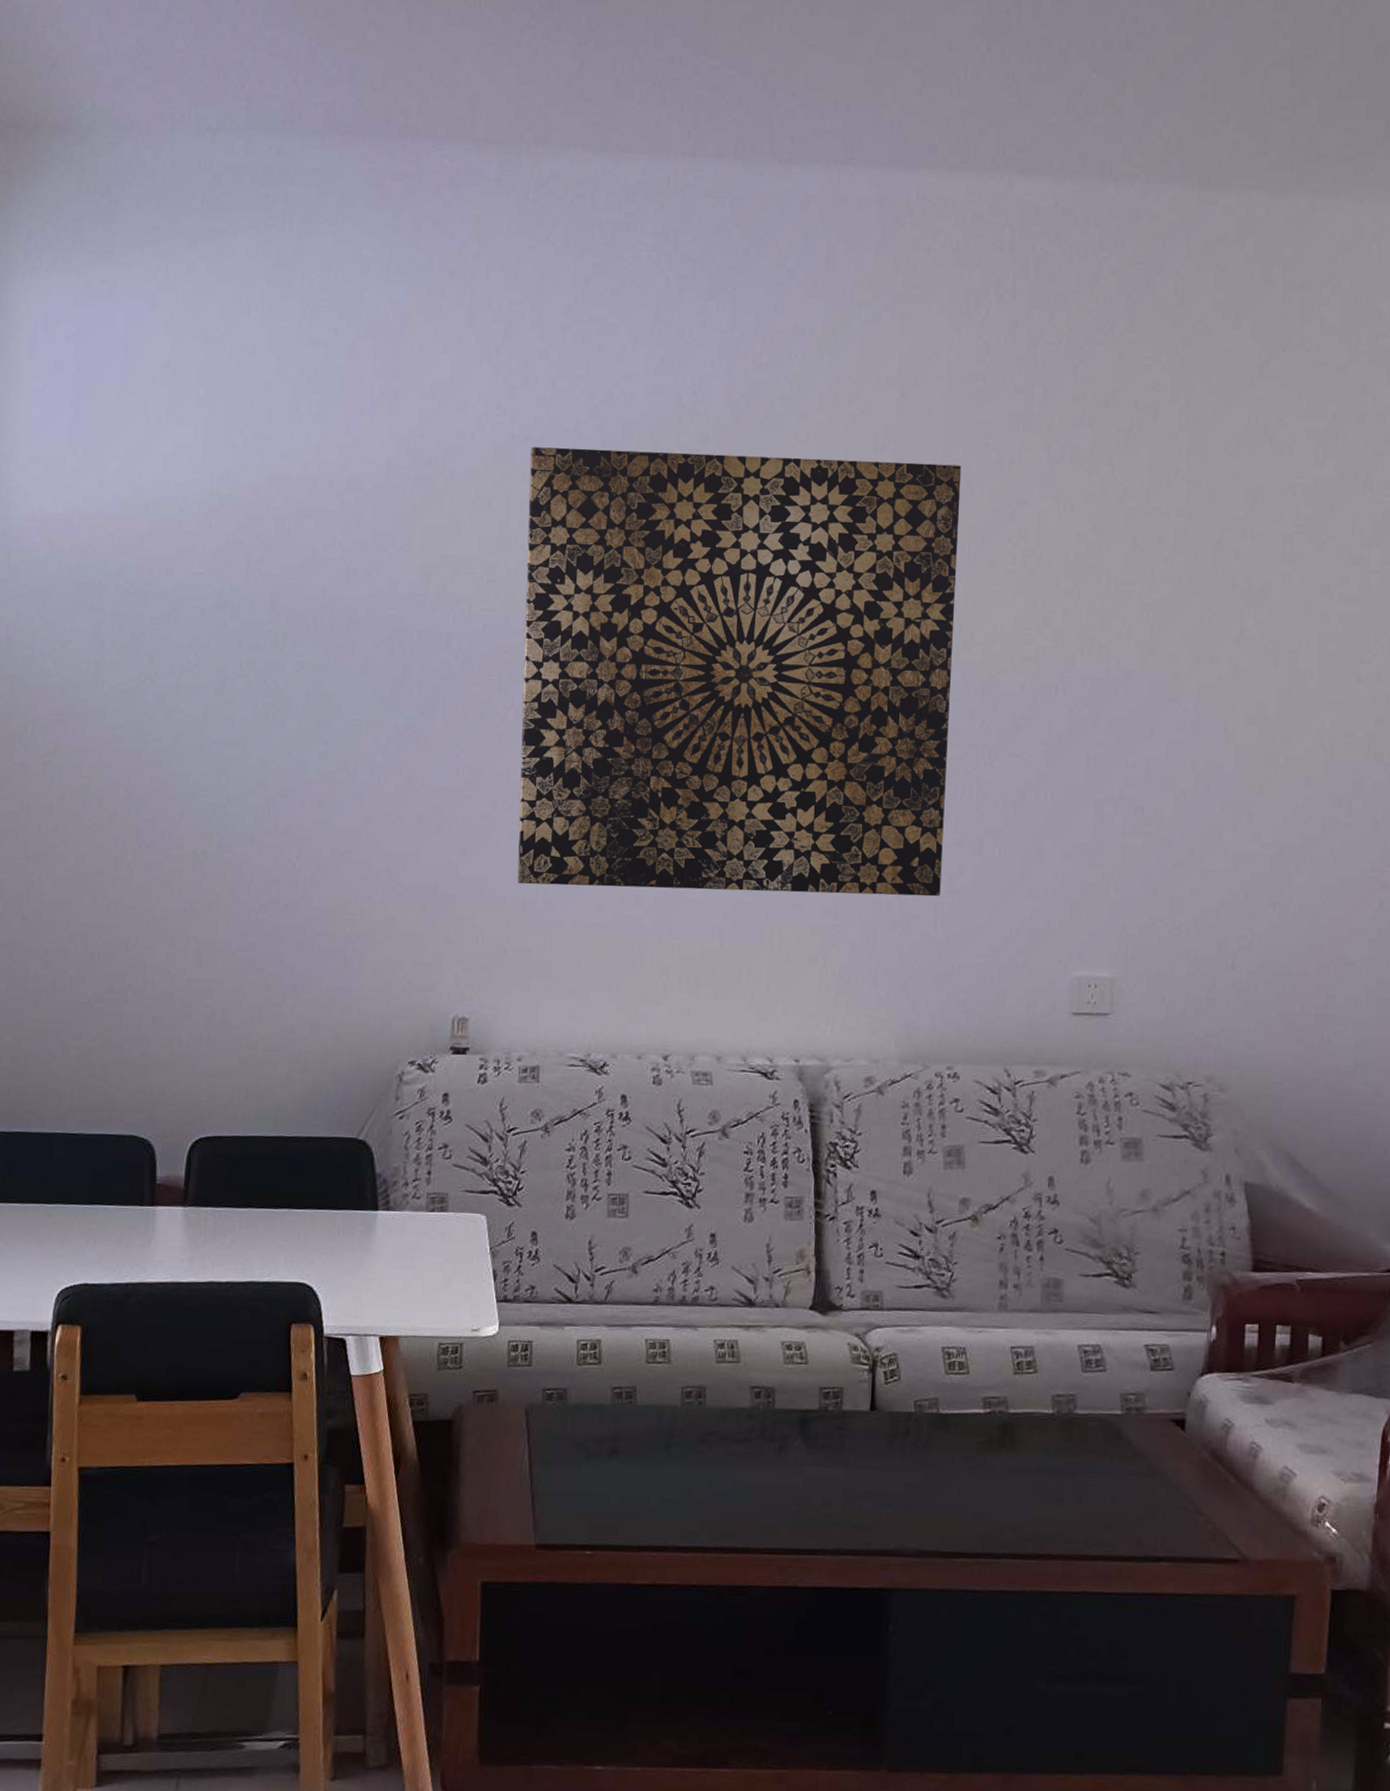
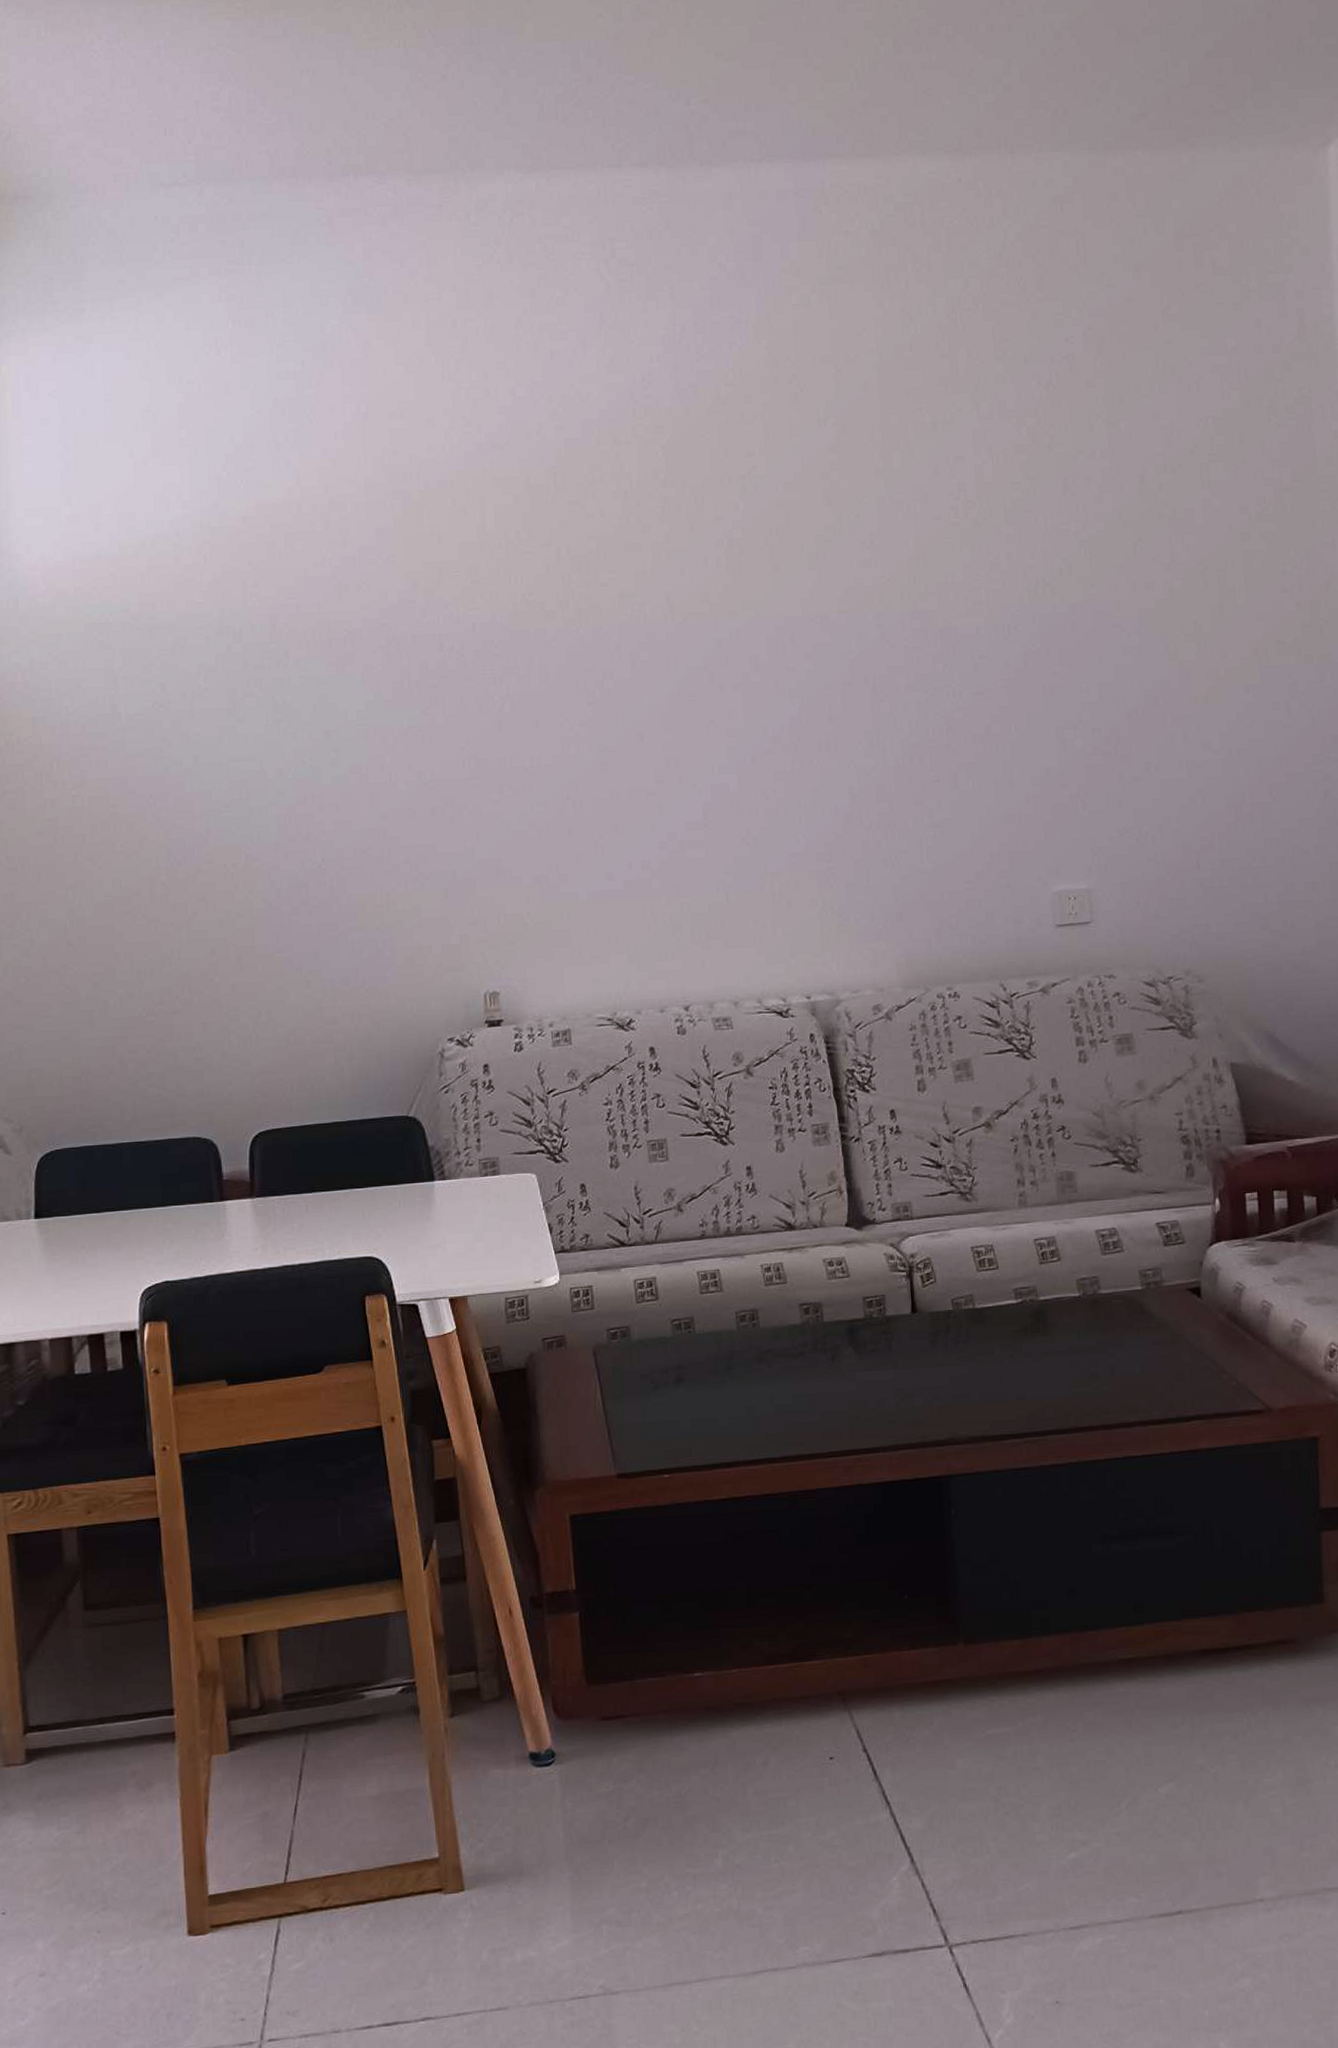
wall art: present [517,447,962,897] -> none [498,430,924,862]

